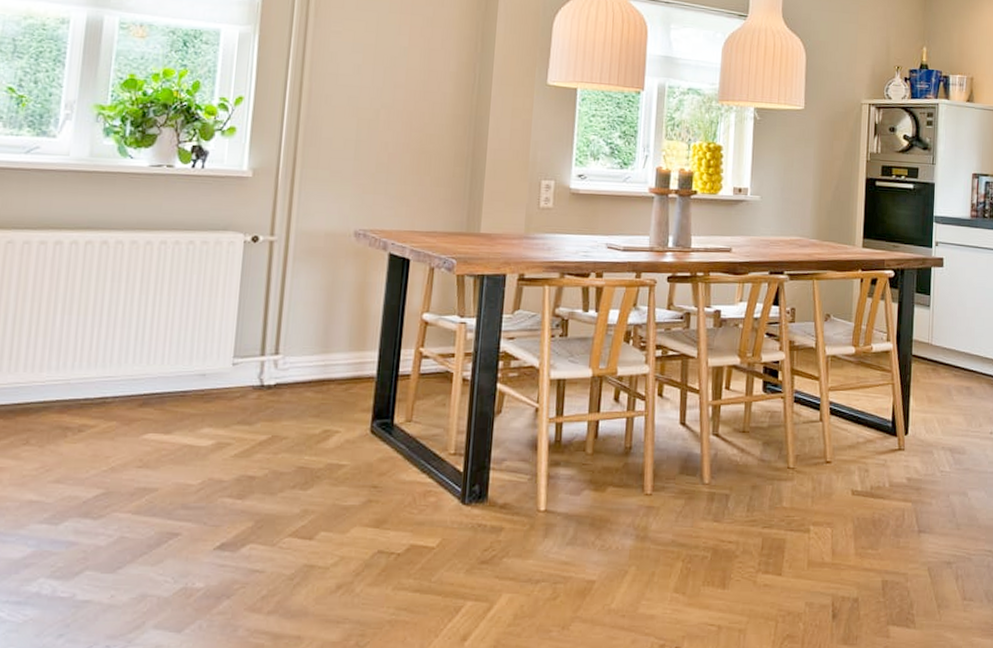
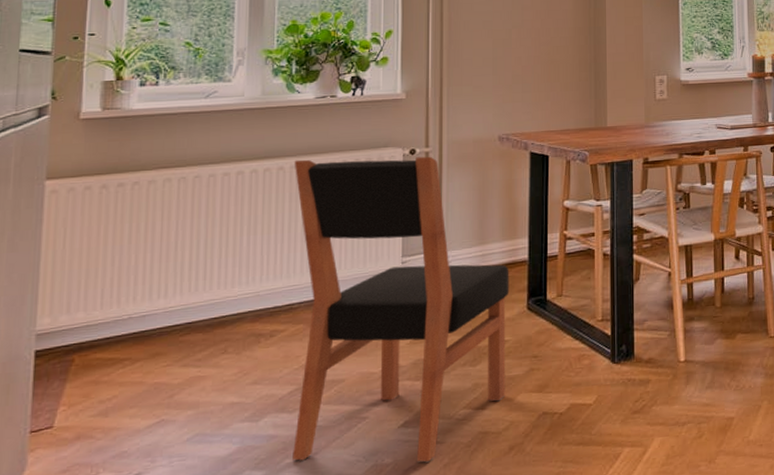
dining chair: none [93,234,354,592] -> present [292,156,510,463]

